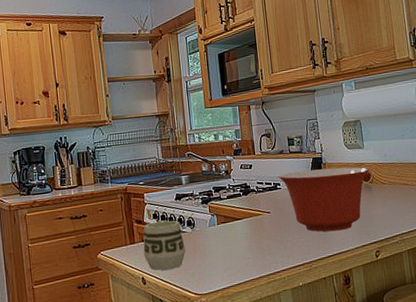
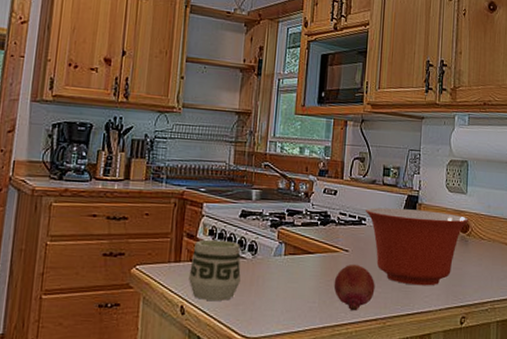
fruit: none [262,222,298,261] -> present [333,264,375,311]

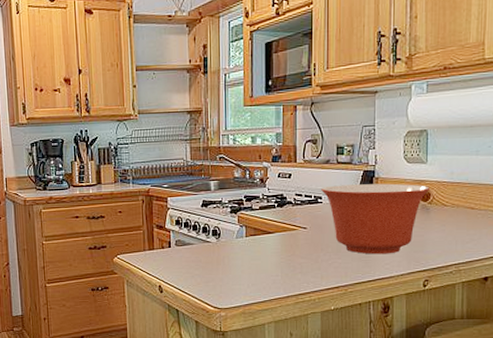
cup: present [189,239,241,301] -> none [163,228,208,280]
fruit: present [333,264,375,311] -> none [294,239,335,281]

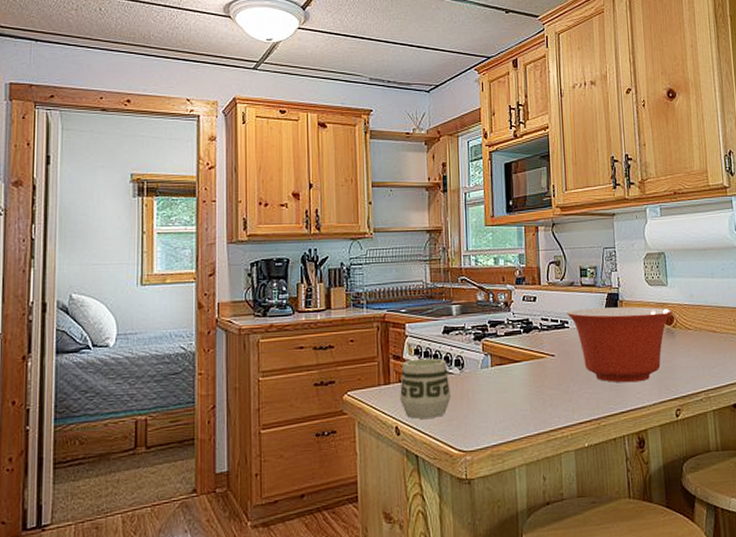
cup: none [163,228,208,280] -> present [400,358,451,419]

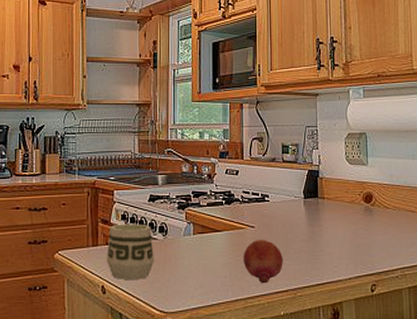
fruit: none [543,367,586,415] -> present [243,239,283,284]
mixing bowl: present [567,306,673,383] -> none [268,184,373,257]

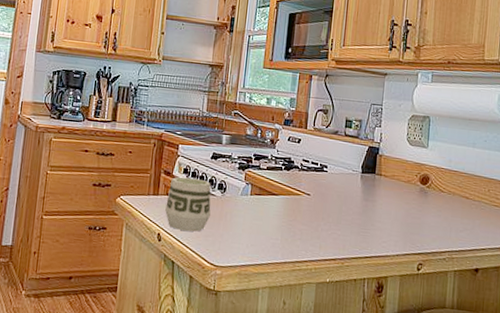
fruit: present [243,239,283,284] -> none [295,207,335,250]

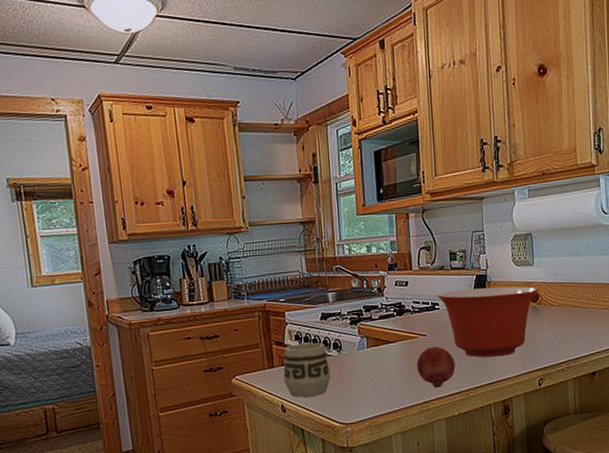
fruit: none [295,207,335,250] -> present [416,346,455,388]
mixing bowl: none [327,156,430,233] -> present [437,286,539,358]

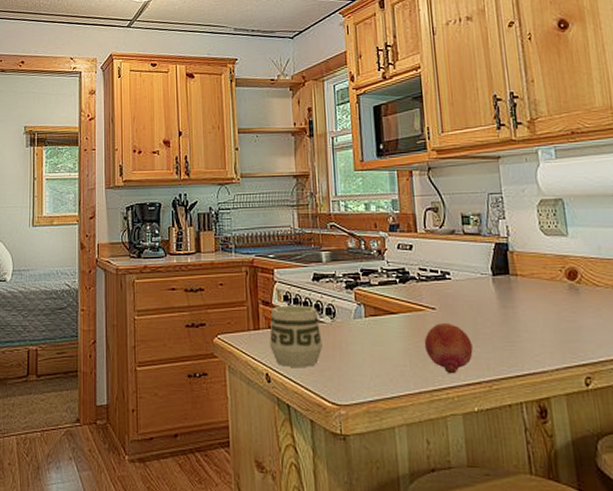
mixing bowl: present [437,286,539,358] -> none [448,258,577,343]

